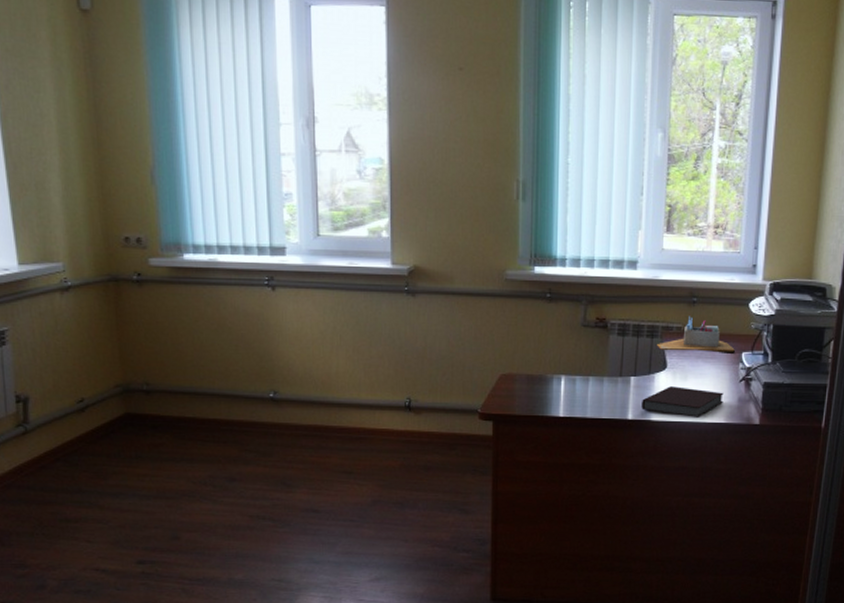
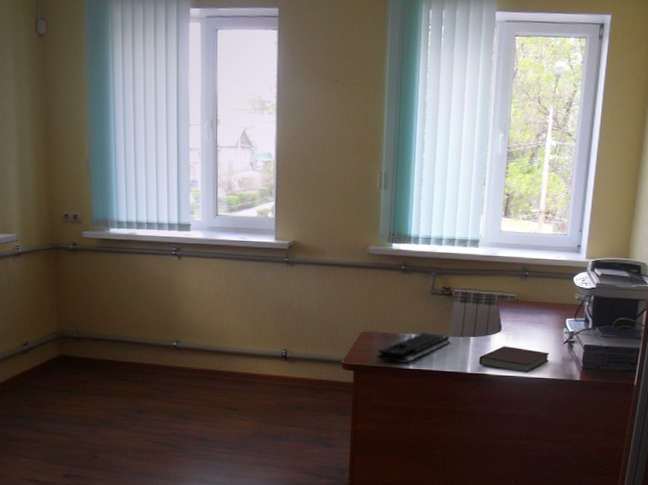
keyboard: none [519,372,608,410] -> present [376,332,451,363]
desk organizer: present [657,316,735,353] -> none [493,287,560,320]

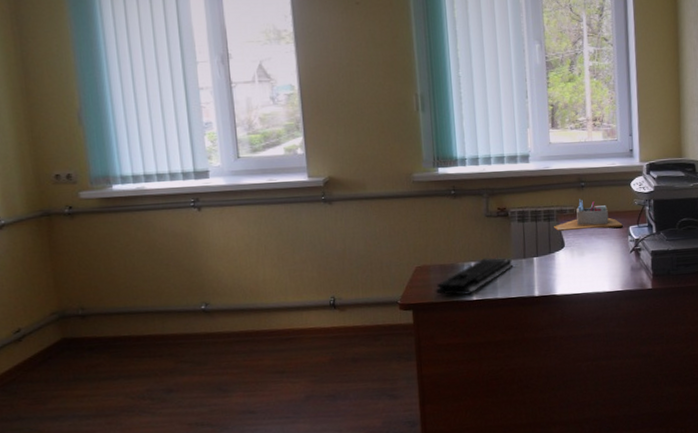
notebook: present [479,346,550,373] -> none [546,262,618,289]
desk organizer: none [493,287,560,320] -> present [554,199,623,231]

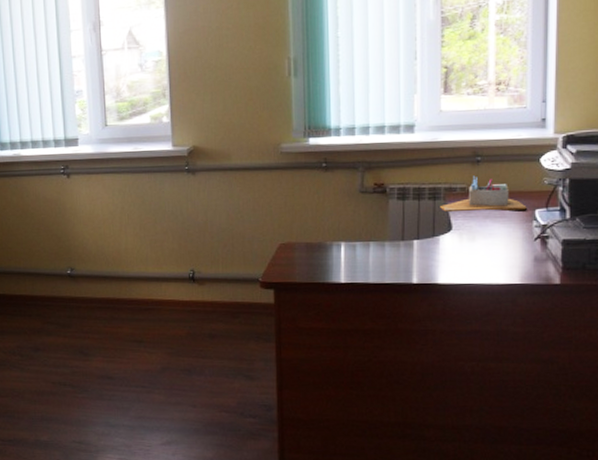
keyboard: present [435,257,514,295] -> none [299,238,389,277]

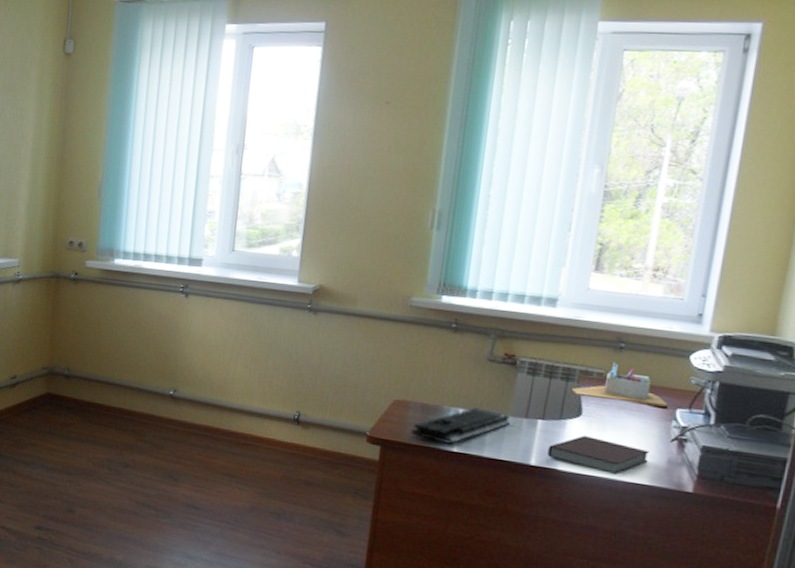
keyboard: none [299,238,389,277] -> present [410,407,511,444]
notebook: none [427,248,517,279] -> present [547,435,650,475]

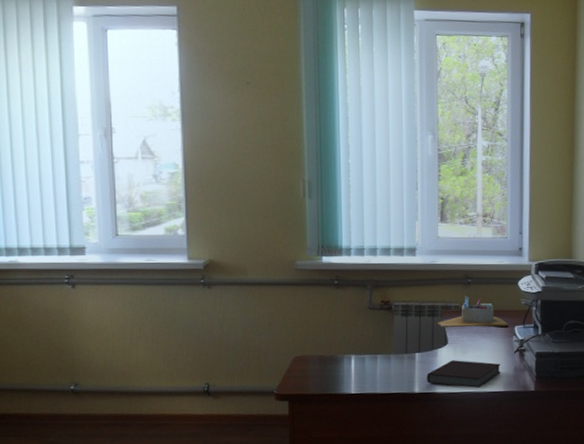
keyboard: present [410,407,511,444] -> none [313,351,395,388]

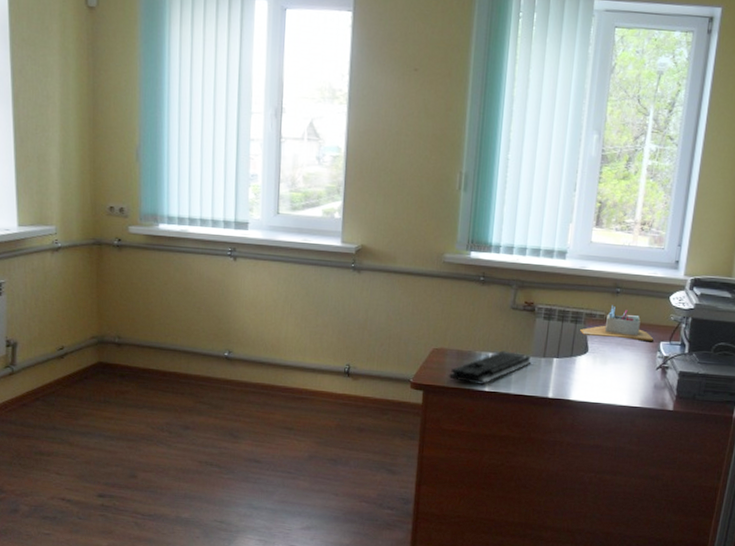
keyboard: none [313,351,395,388] -> present [448,350,532,385]
notebook: present [427,360,501,388] -> none [562,369,641,400]

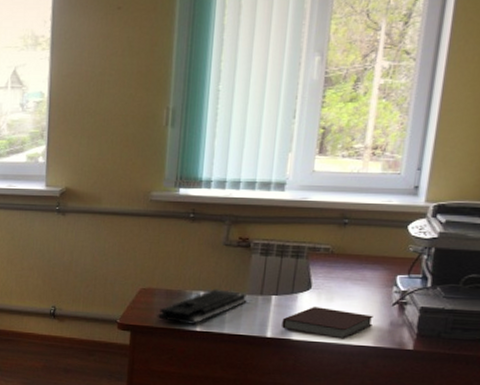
notebook: none [562,369,641,400] -> present [282,307,373,339]
desk organizer: present [580,305,654,342] -> none [302,237,389,276]

